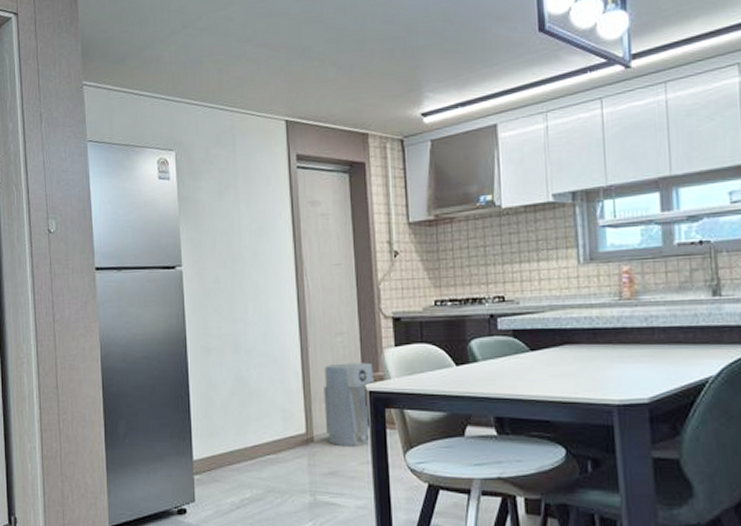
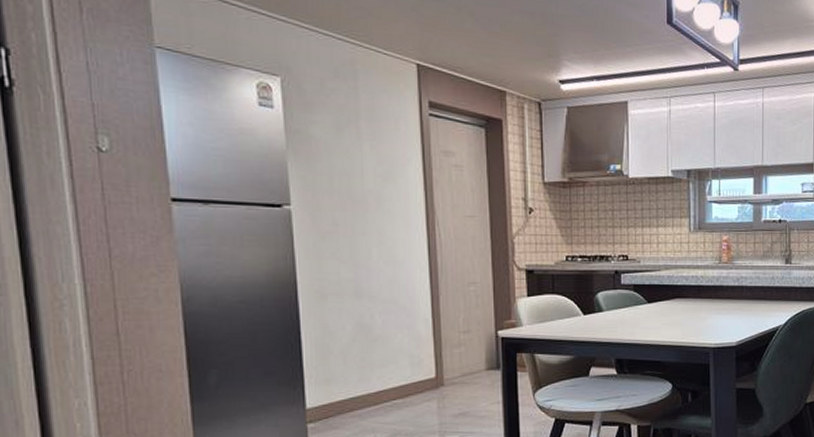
air purifier: present [324,362,374,447] -> none [455,311,506,389]

